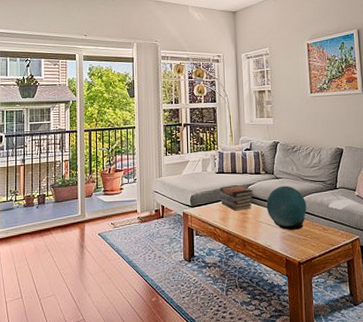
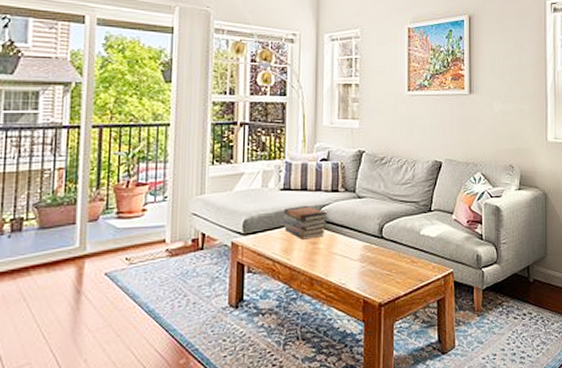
decorative orb: present [266,186,307,230] -> none [343,207,393,264]

